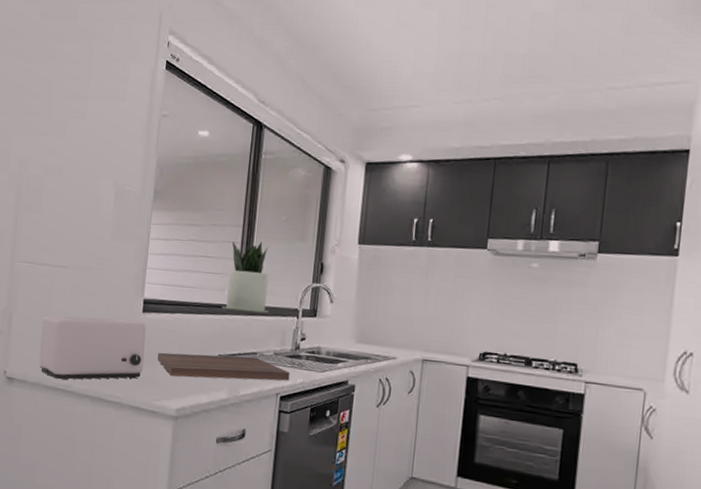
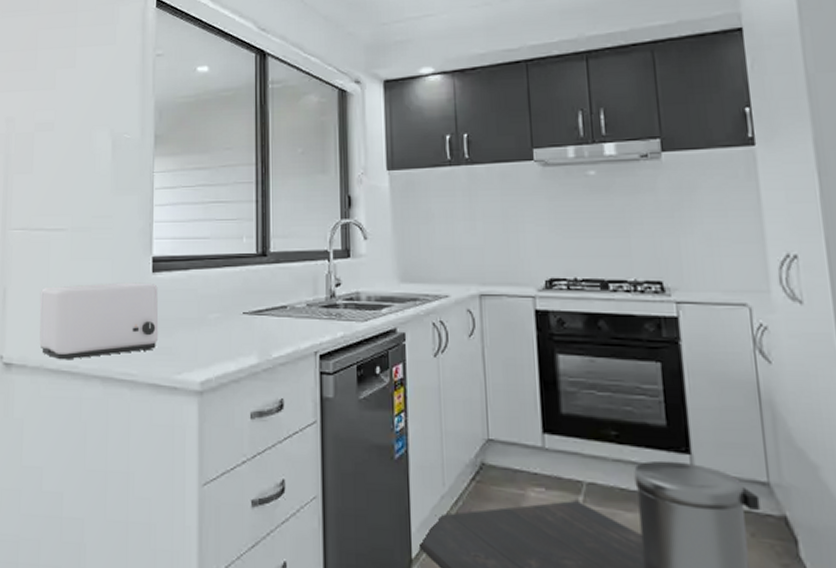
cutting board: present [157,352,290,381] -> none [174,311,328,344]
planter: present [222,241,269,316] -> none [241,178,296,262]

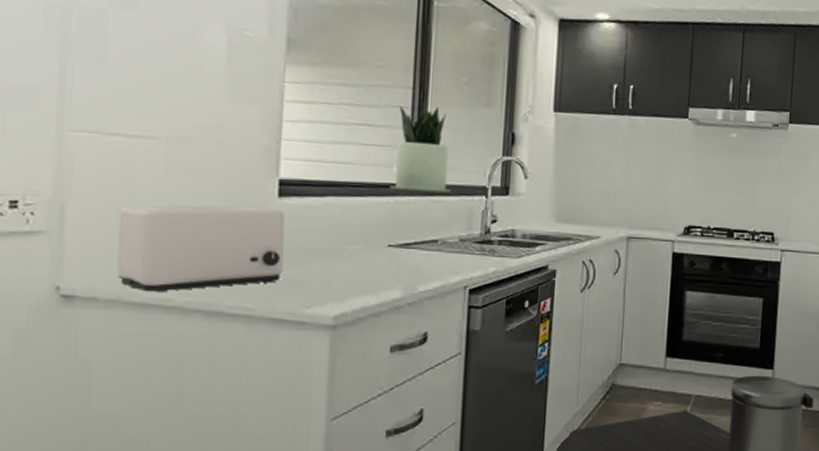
planter: none [241,178,296,262] -> present [389,106,451,196]

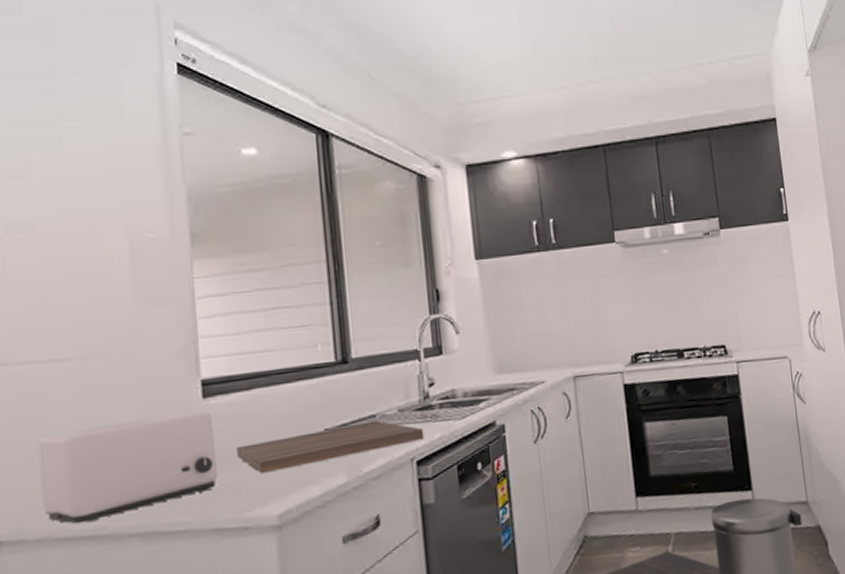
cutting board: none [304,245,480,277] -> present [237,420,424,475]
planter: present [389,106,451,196] -> none [315,275,382,373]

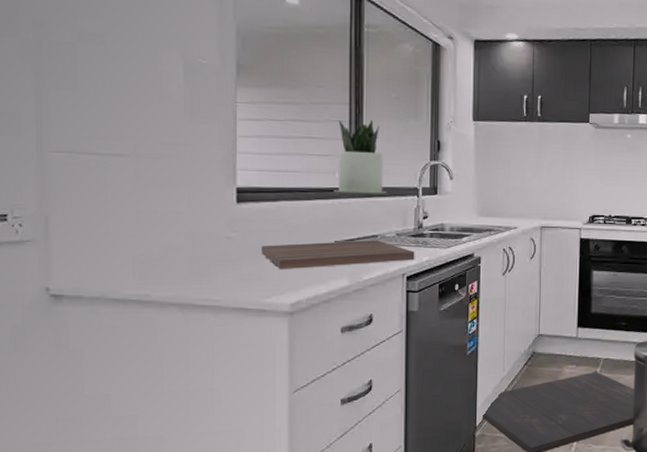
toaster: present [36,410,219,525] -> none [96,212,245,290]
planter: none [315,275,382,373] -> present [333,119,387,197]

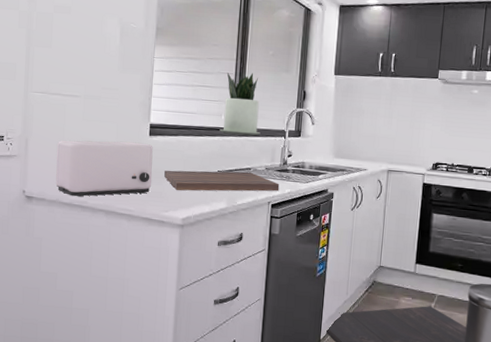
toaster: none [96,212,245,290] -> present [56,140,153,197]

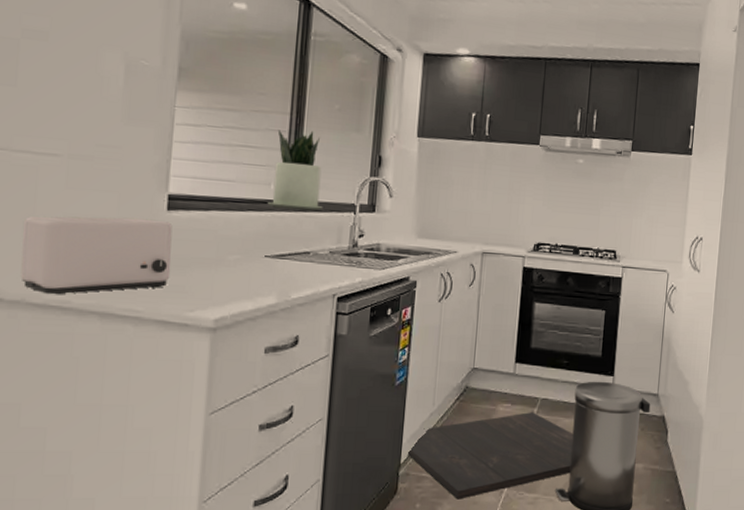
cutting board: present [164,170,280,192] -> none [189,256,348,284]

